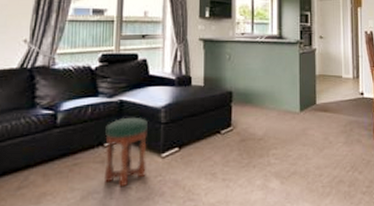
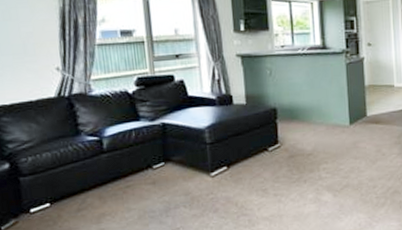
stool: present [105,117,148,187] -> none [152,139,198,206]

